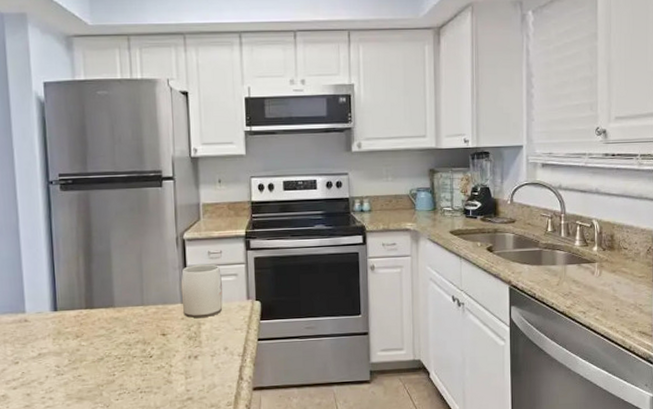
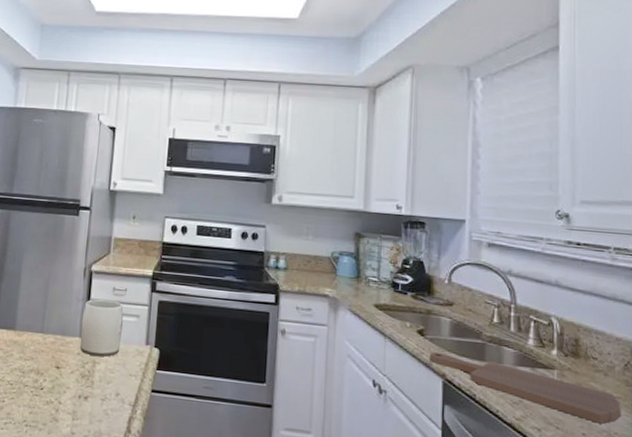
cutting board: none [497,263,645,300] -> present [428,351,621,424]

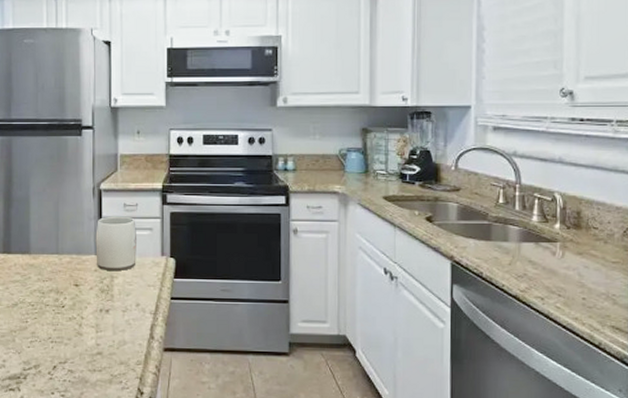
cutting board: present [428,351,621,424] -> none [437,236,620,288]

